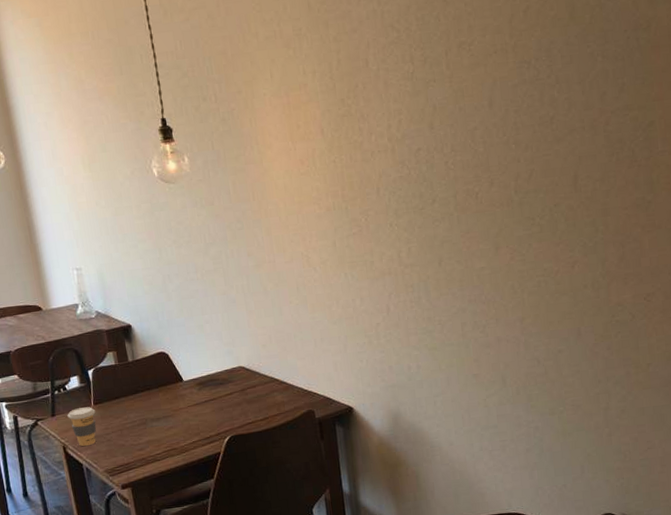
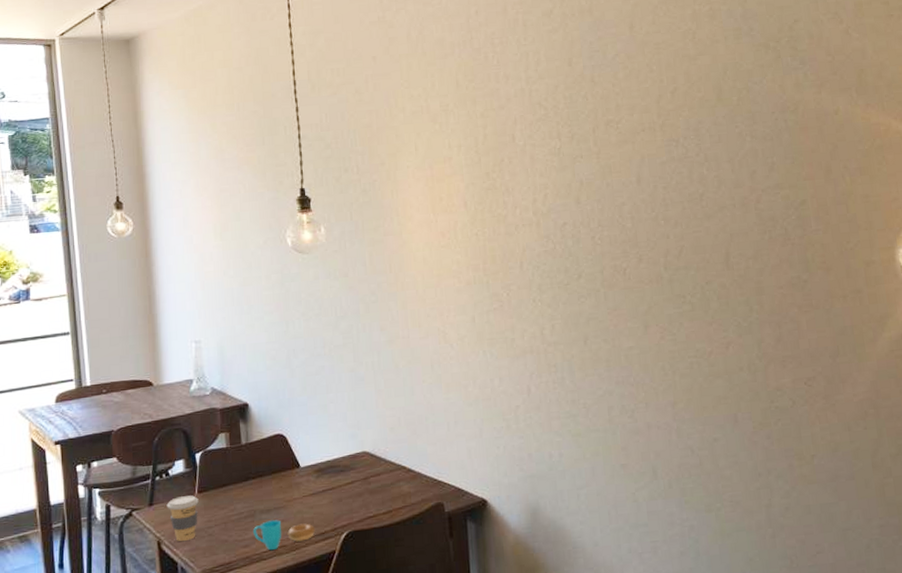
cup: none [146,426,202,453] -> present [252,520,316,551]

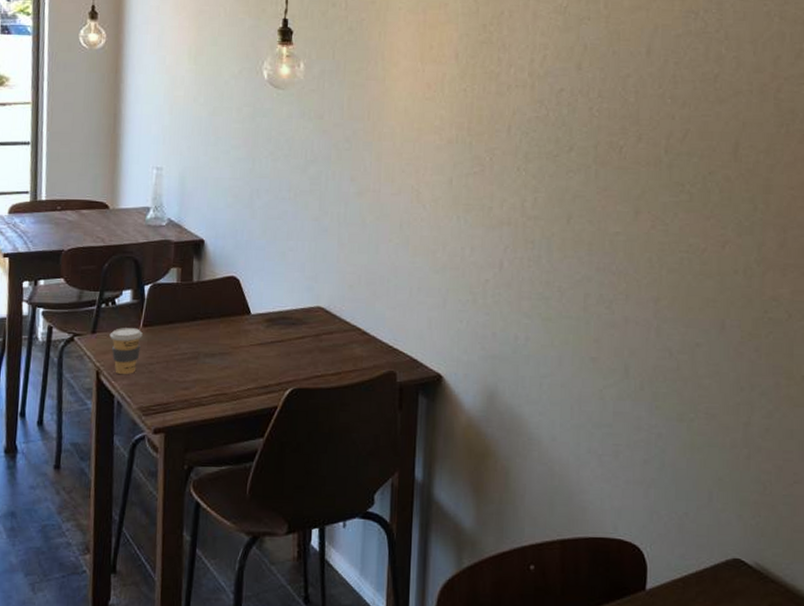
cup: present [252,520,316,551] -> none [194,365,259,397]

